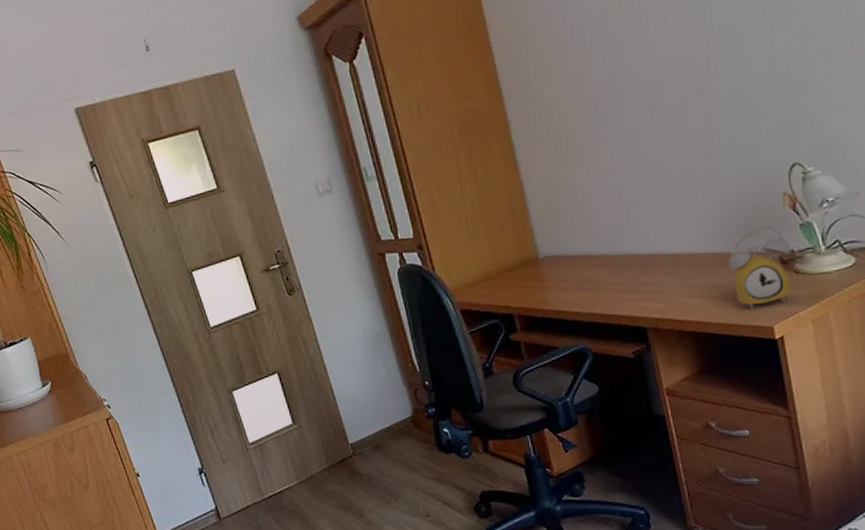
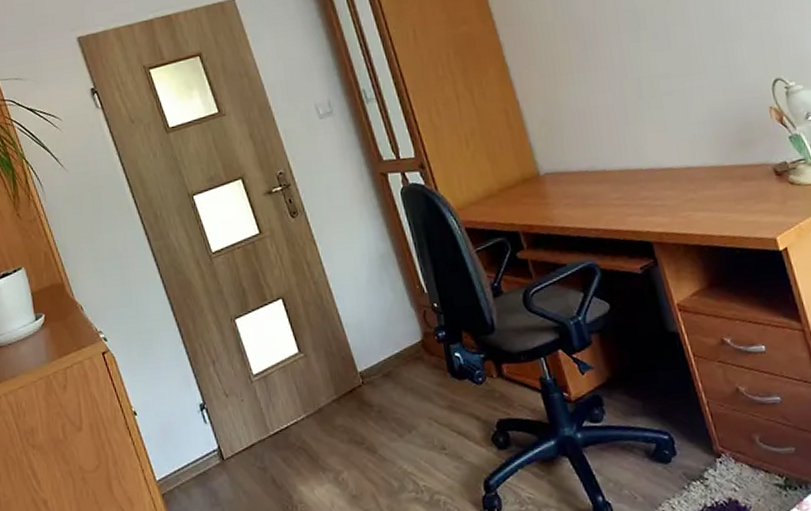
alarm clock: present [728,225,793,310] -> none [724,138,791,222]

